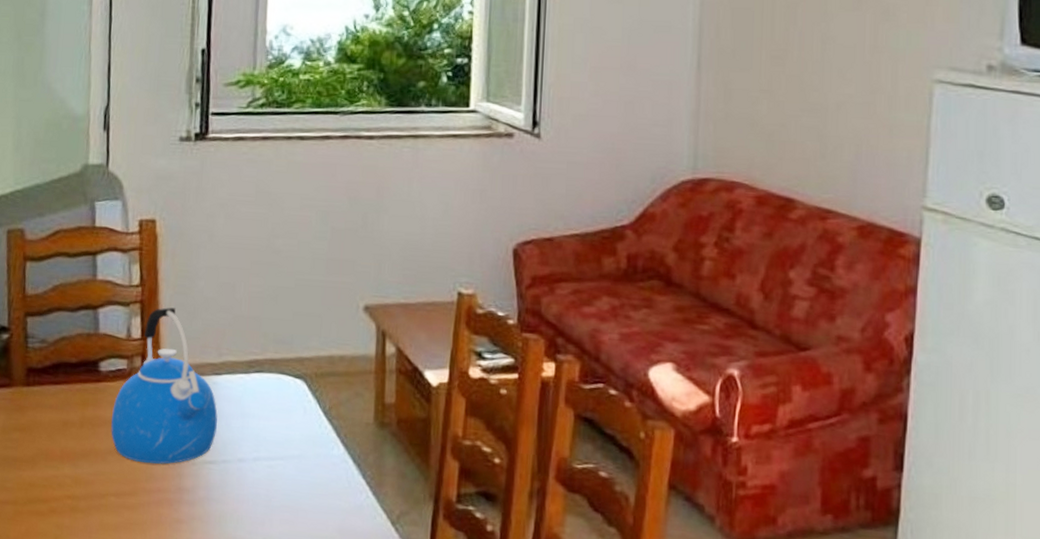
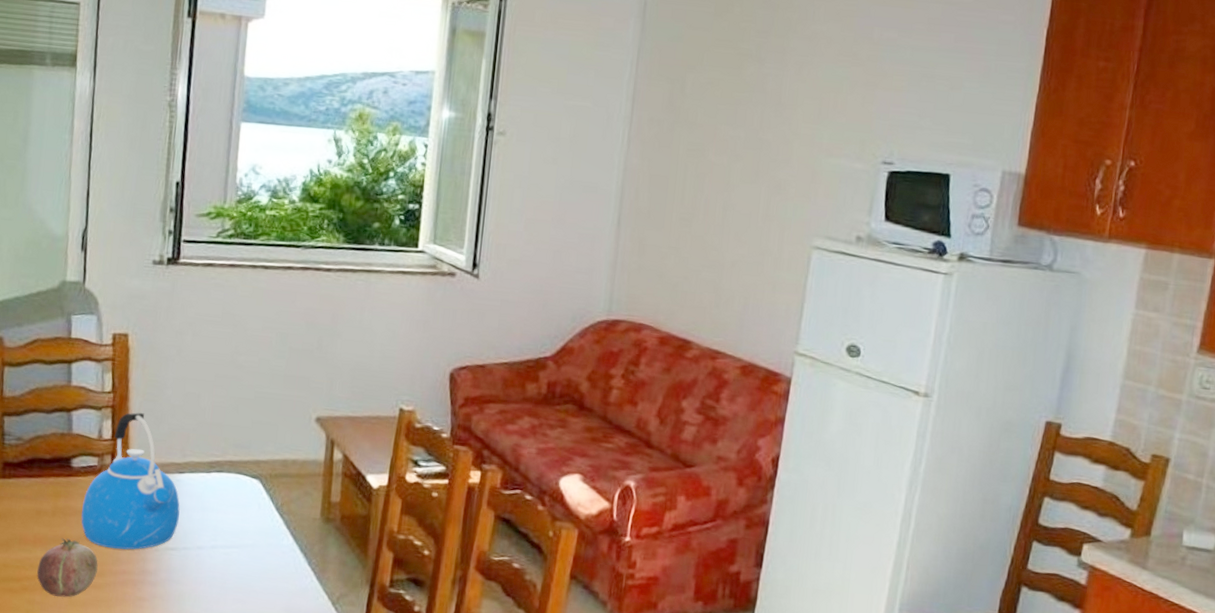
fruit: none [65,452,131,521] -> present [37,538,98,598]

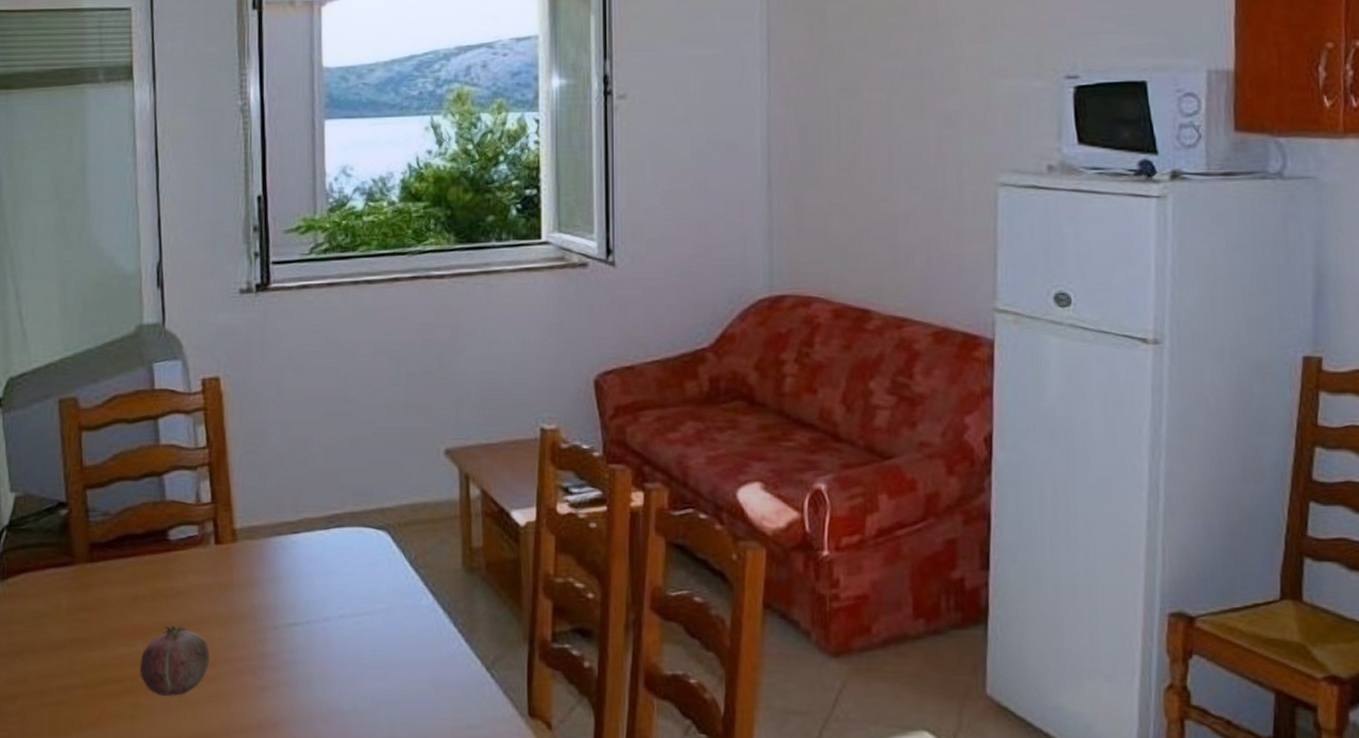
kettle: present [81,412,180,550] -> none [185,468,298,632]

